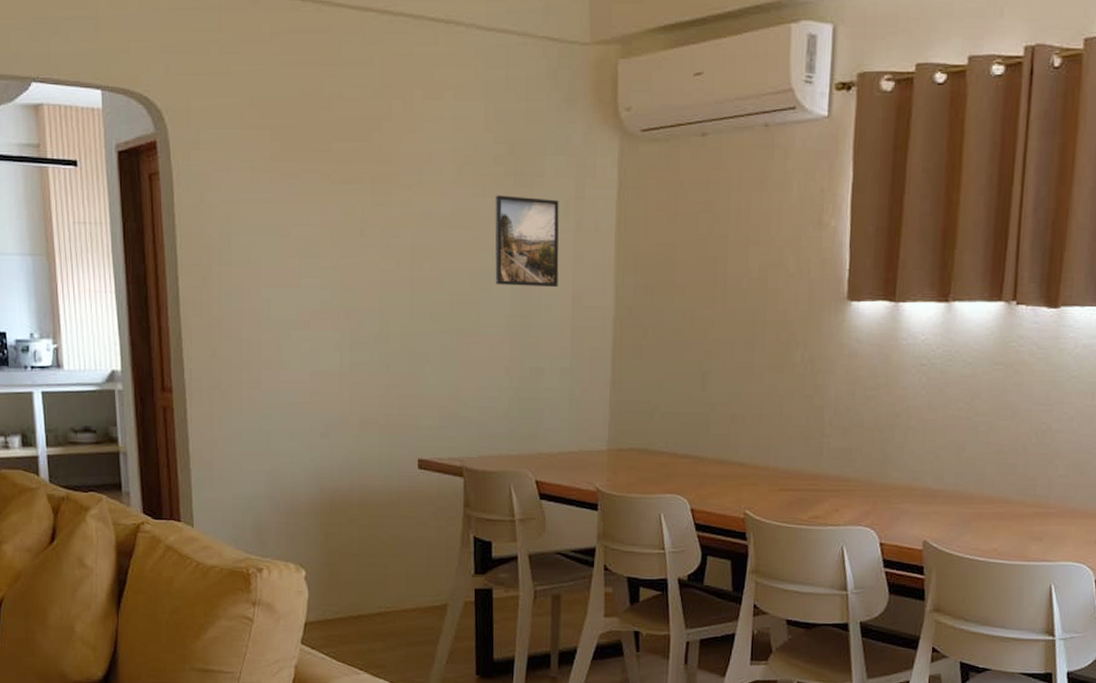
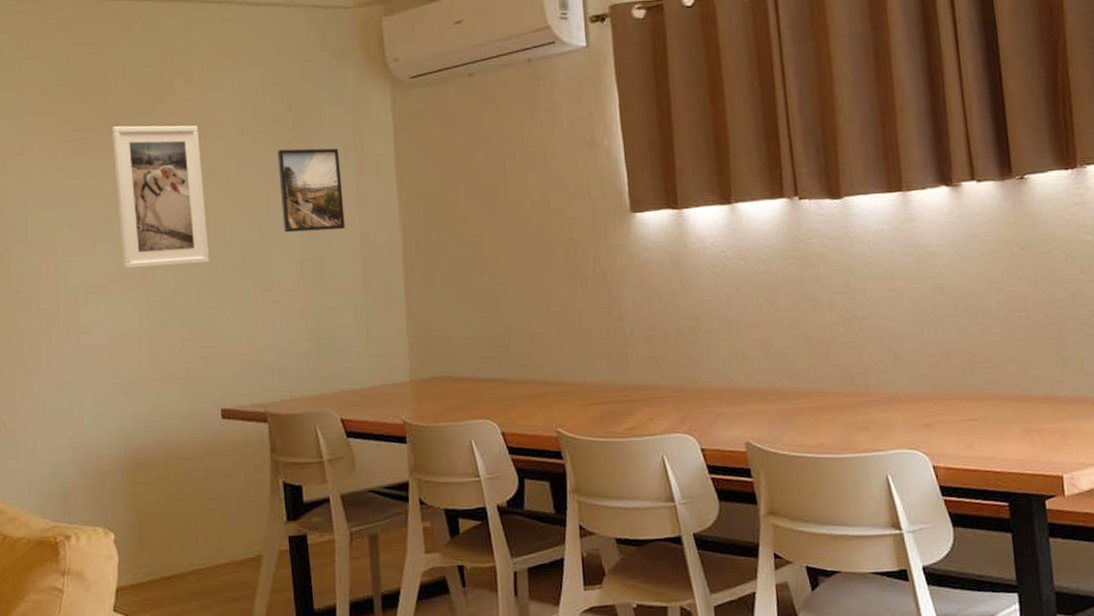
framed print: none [323,151,418,309] -> present [111,125,210,269]

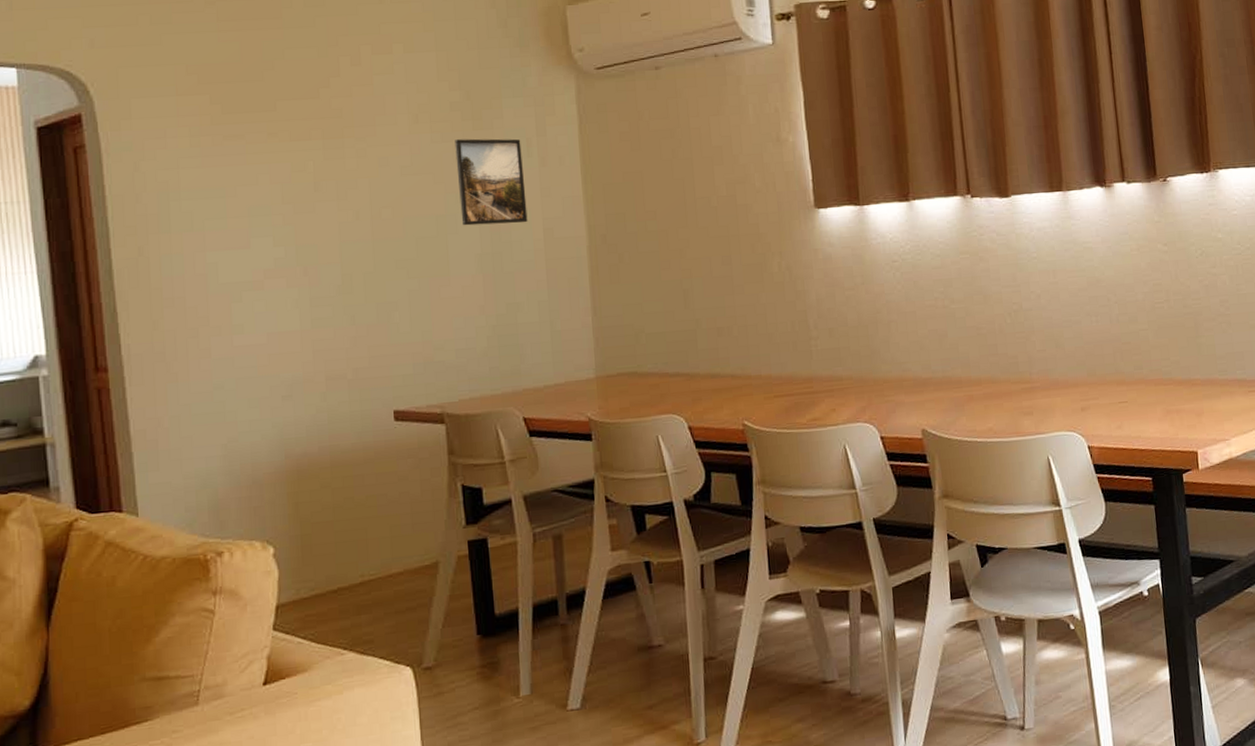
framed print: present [111,125,210,269] -> none [268,110,381,264]

